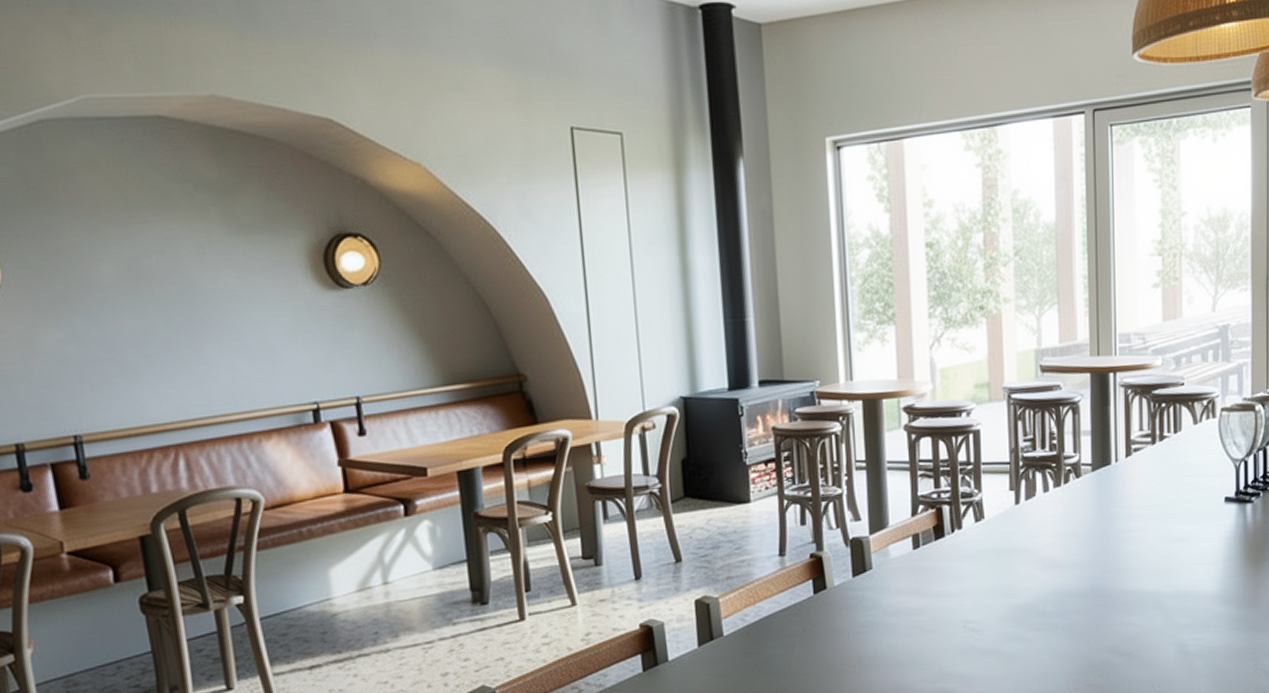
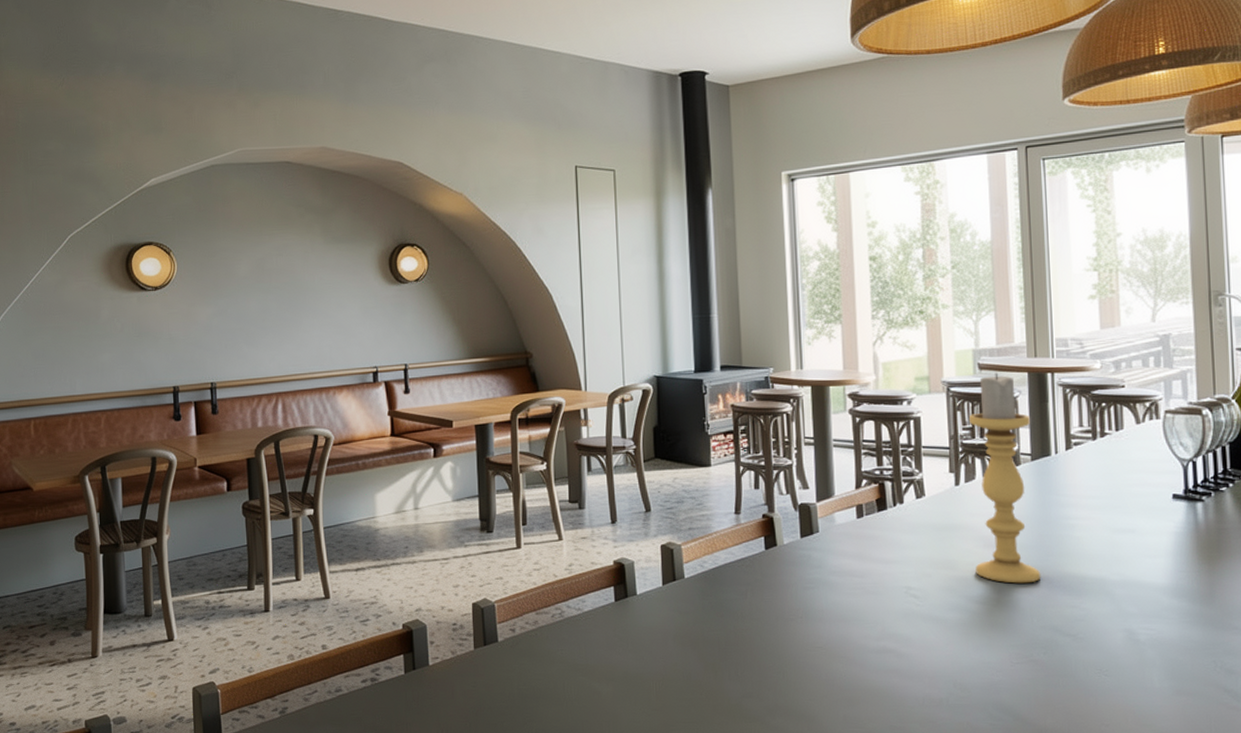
candle holder: none [1031,374,1099,606] -> present [969,372,1041,584]

